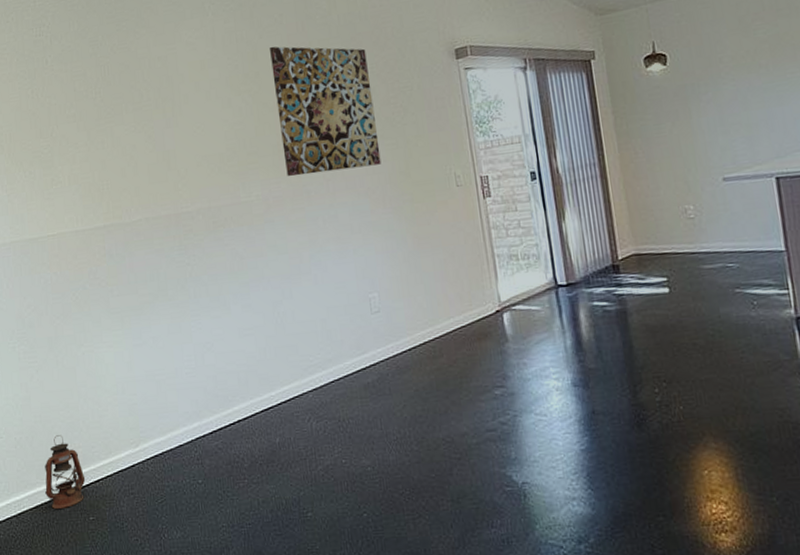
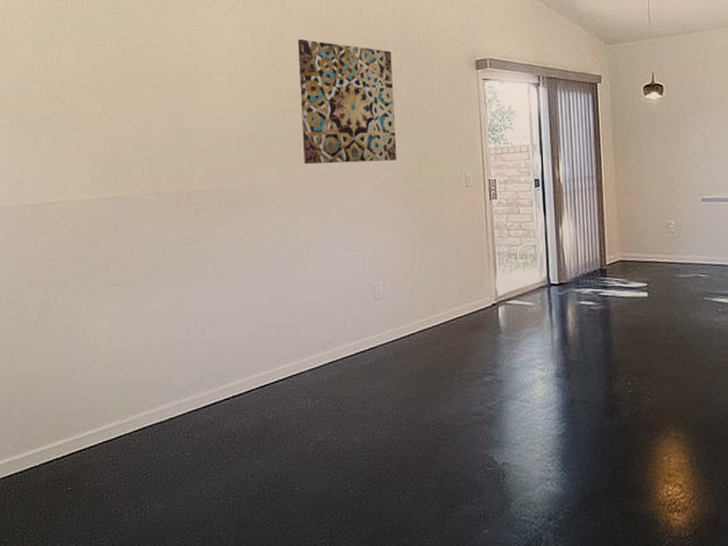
lantern: present [44,435,86,509] -> none [20,404,67,478]

